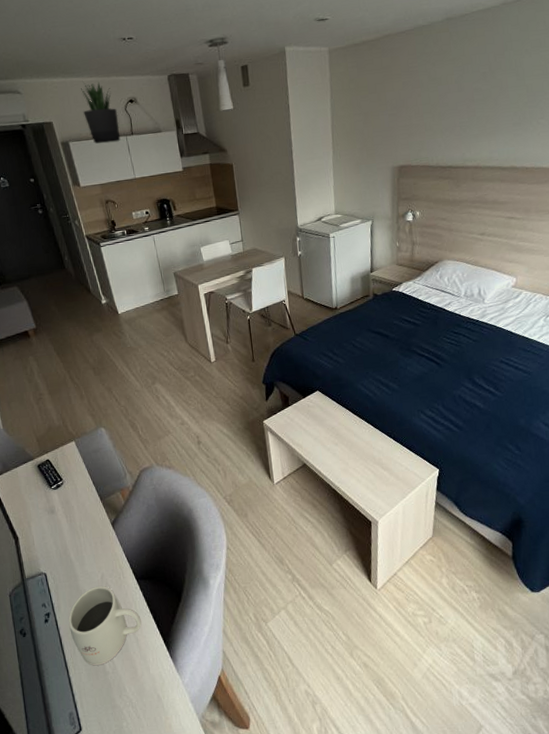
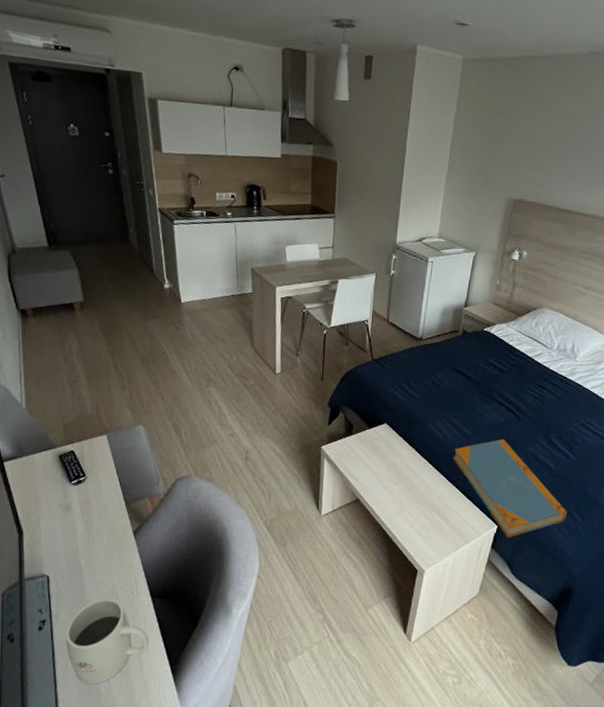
planter: present [81,81,121,144] -> none [180,35,218,111]
book: none [385,387,504,479] -> present [453,438,567,537]

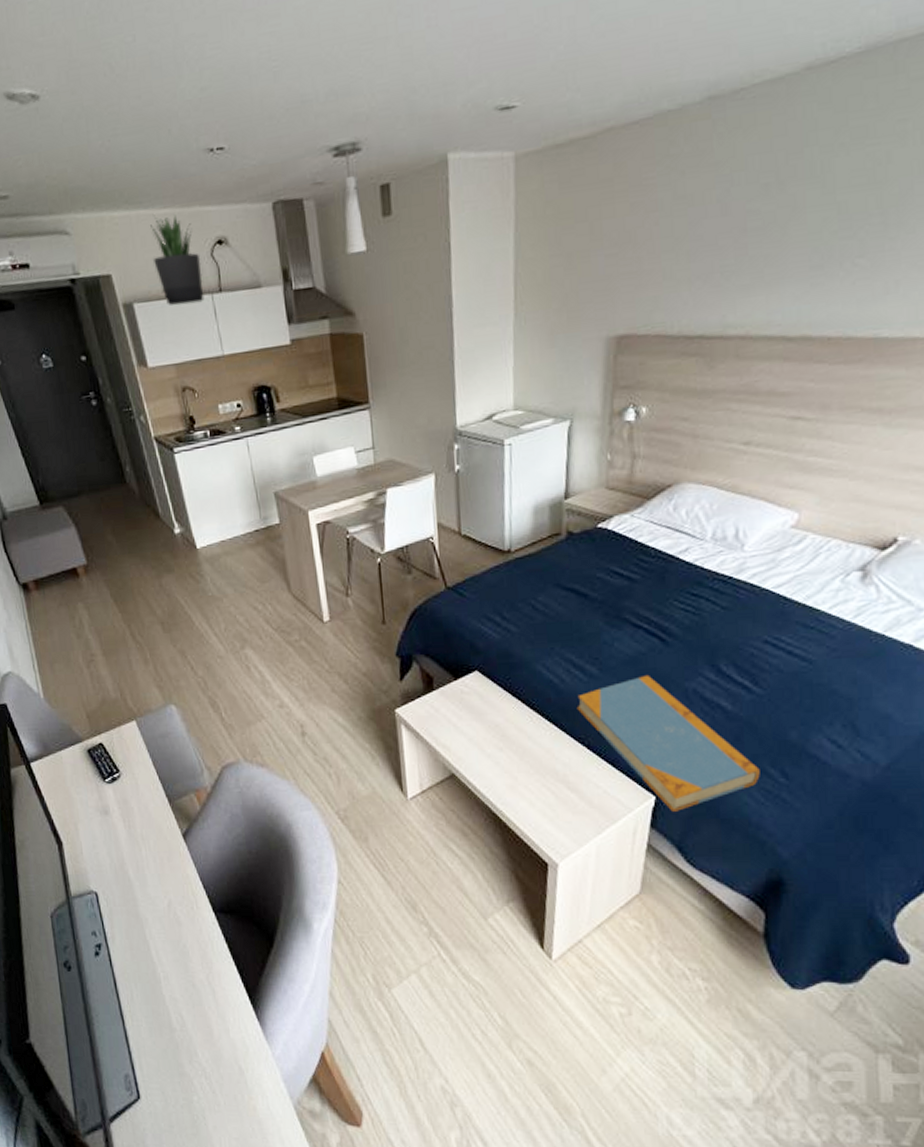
mug: present [66,598,149,685] -> none [125,915,220,1019]
planter: none [180,35,218,111] -> present [150,214,205,306]

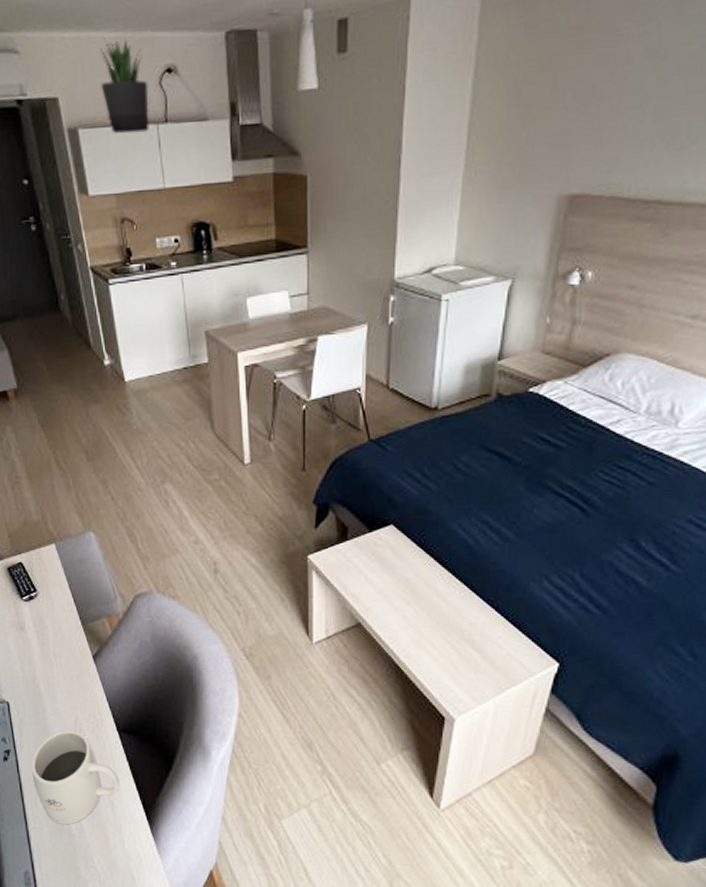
mug: none [125,915,220,1019] -> present [32,730,120,825]
book: present [576,674,760,811] -> none [489,543,668,680]

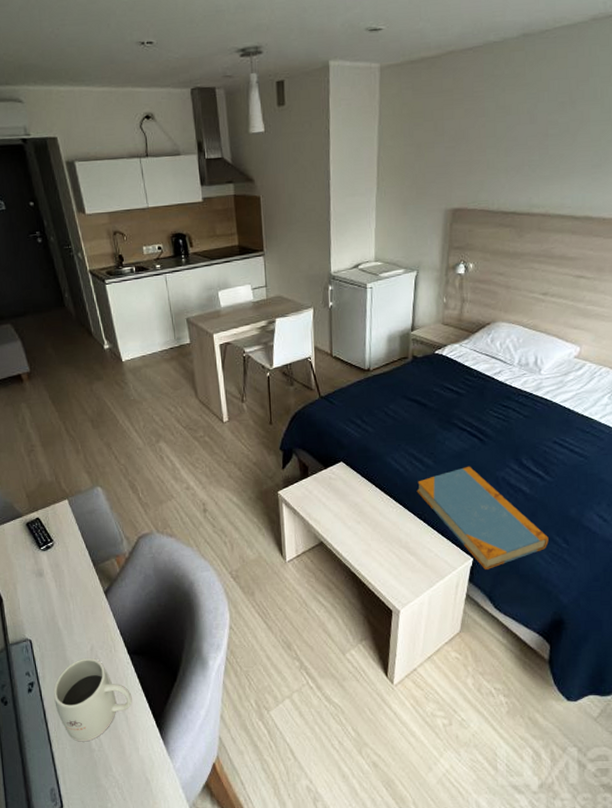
planter: present [100,38,150,134] -> none [91,91,134,166]
book: none [489,543,668,680] -> present [416,466,549,570]

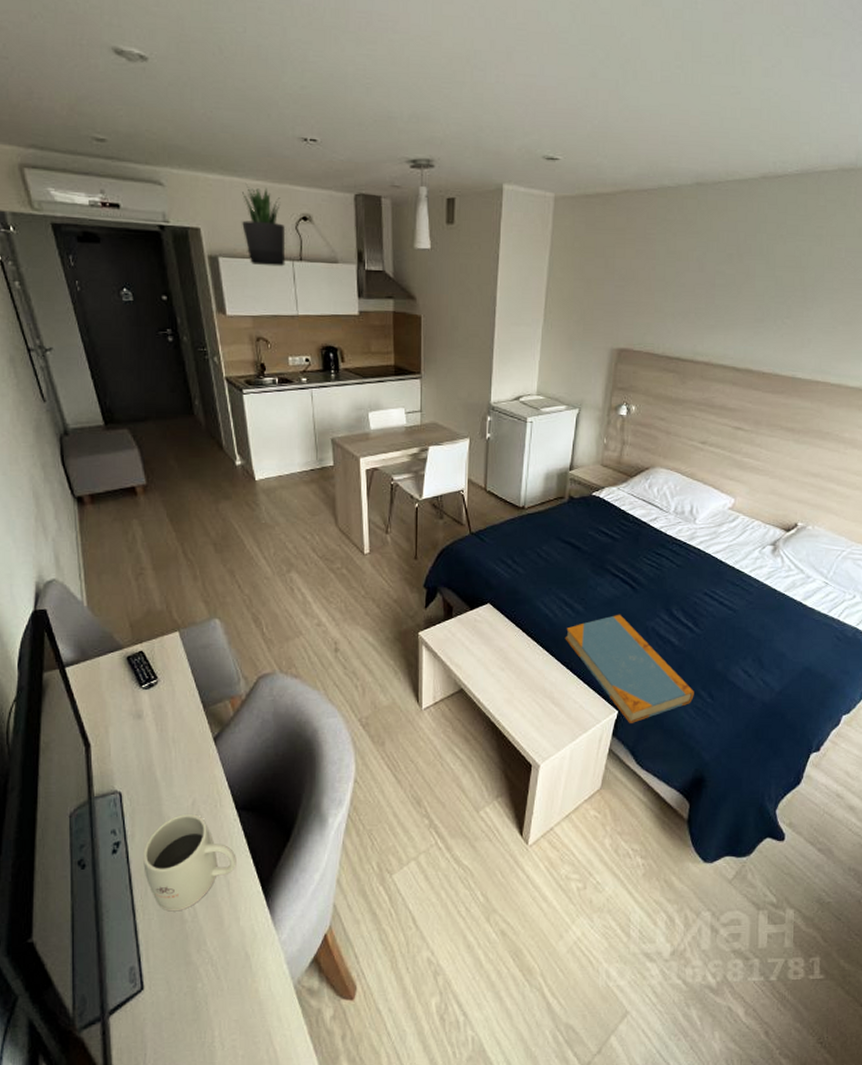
planter: none [91,91,134,166] -> present [242,184,286,267]

